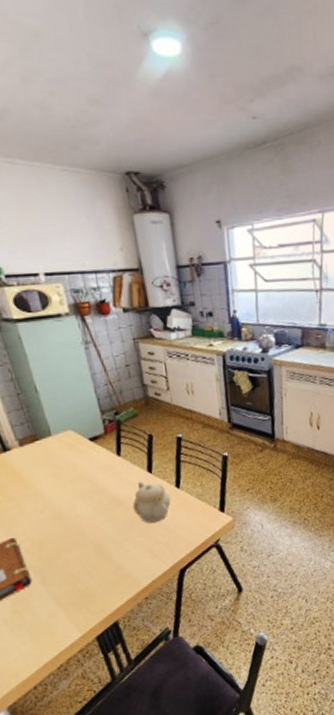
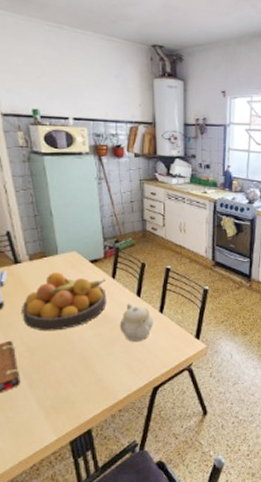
fruit bowl: none [19,455,115,523] -> present [22,272,107,331]

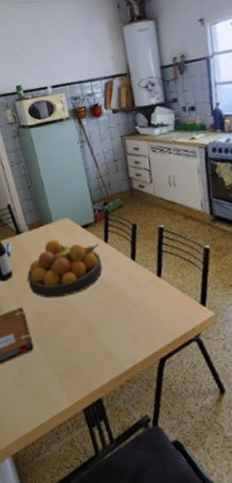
teapot: present [119,303,154,342] -> none [117,267,153,309]

